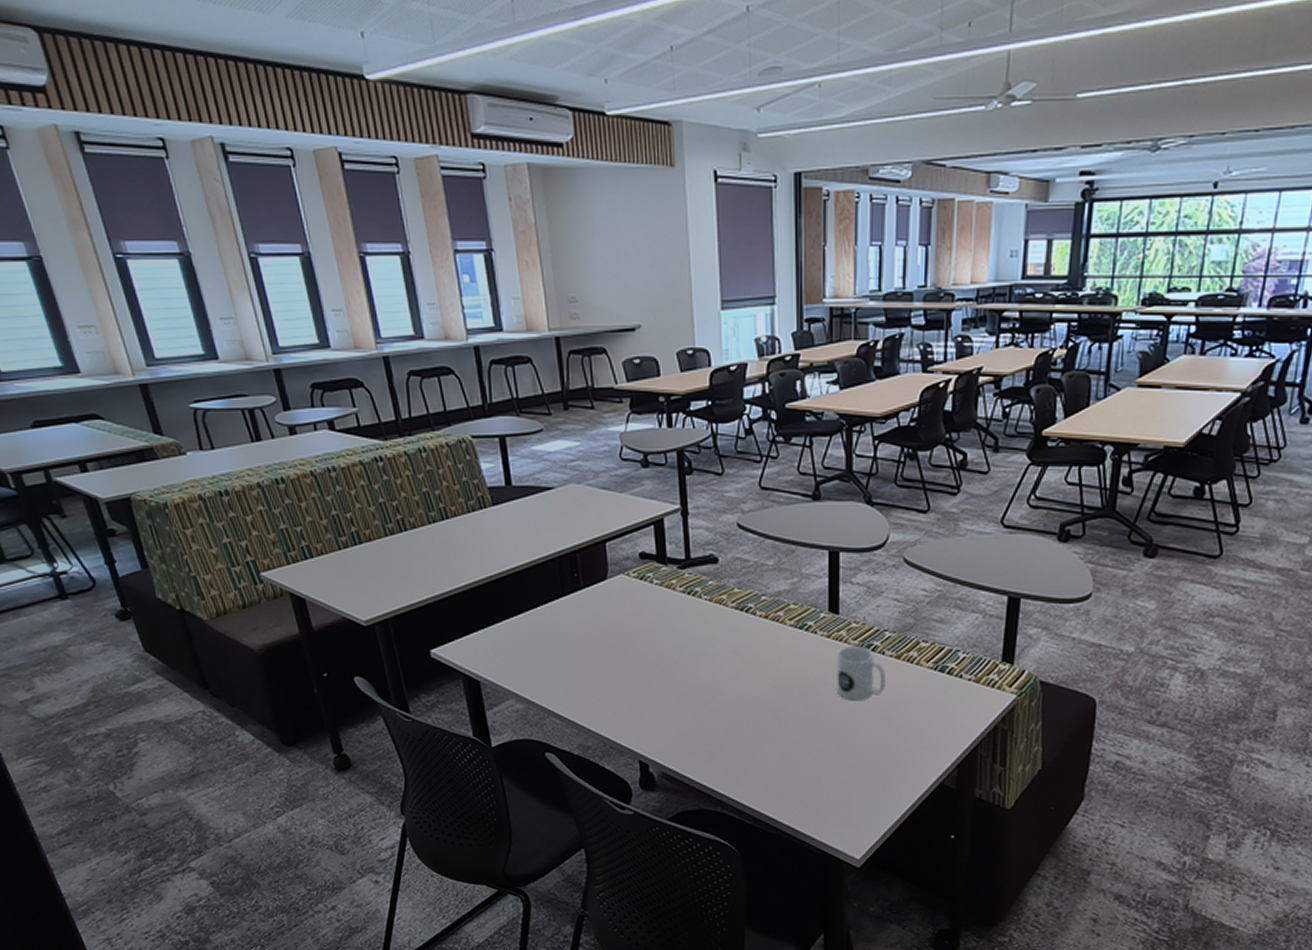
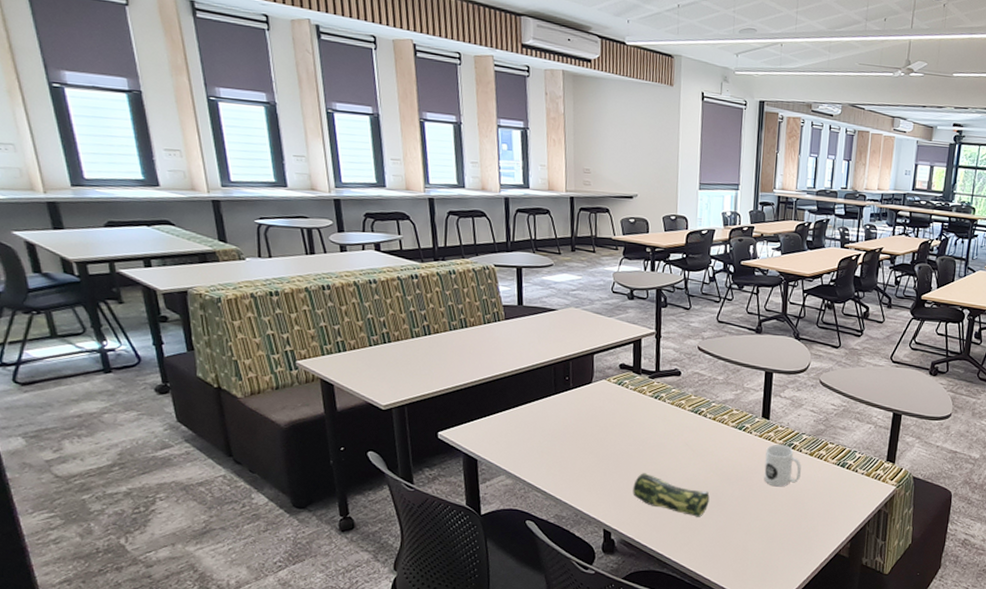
pencil case: none [670,690,768,743] -> present [633,473,710,517]

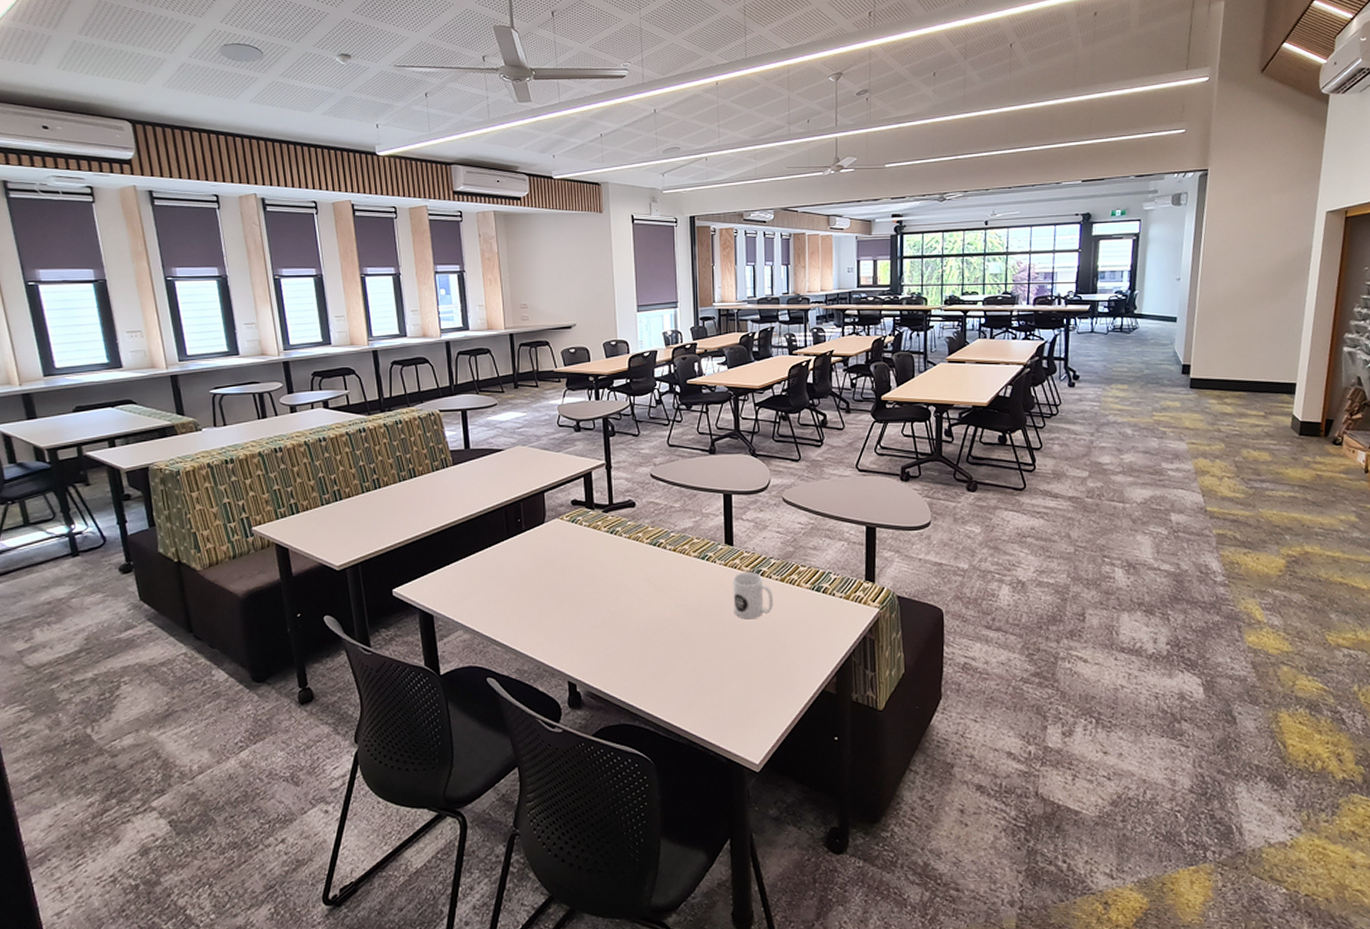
pencil case: present [633,473,710,517] -> none [596,616,678,660]

